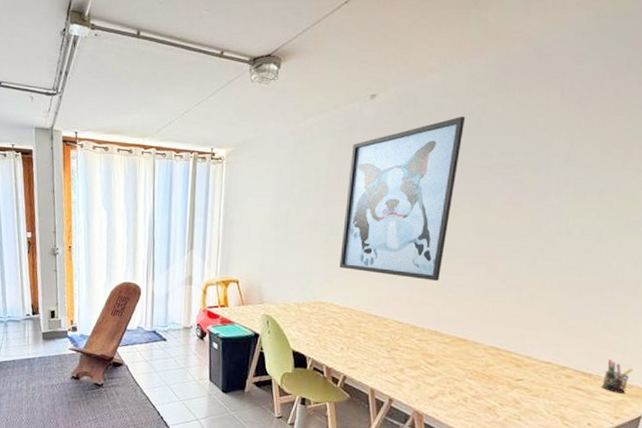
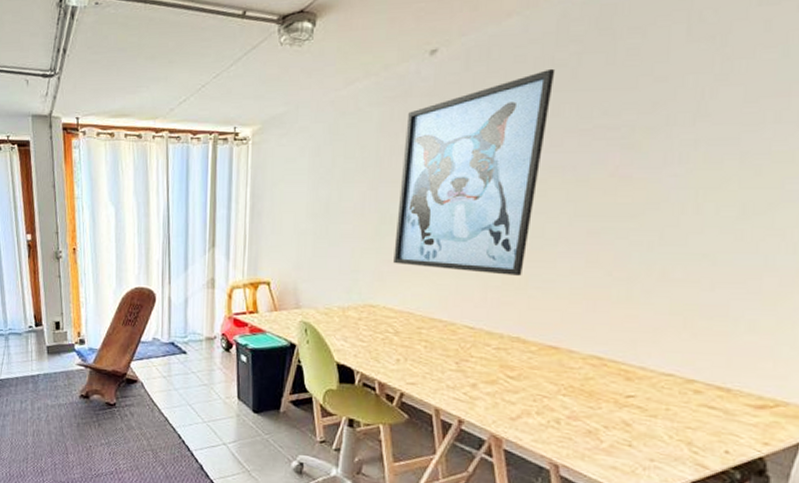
pen holder: present [602,360,633,394] -> none [744,370,790,413]

